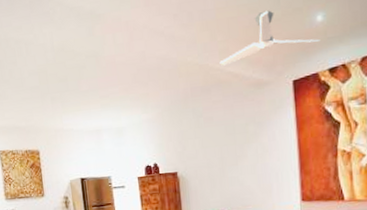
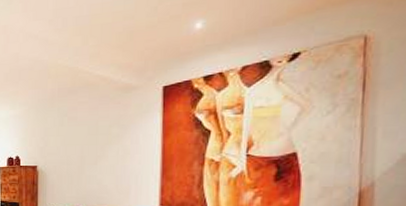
ceiling fan: present [219,10,320,66] -> none [89,17,197,69]

